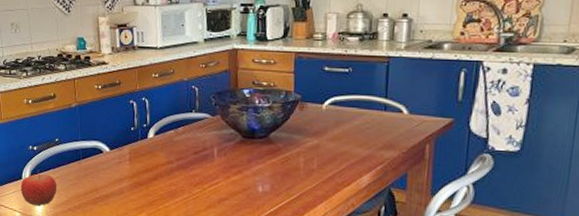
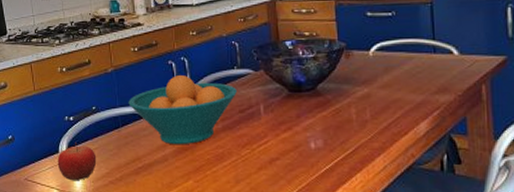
fruit bowl: none [89,115,193,180] -> present [128,75,237,145]

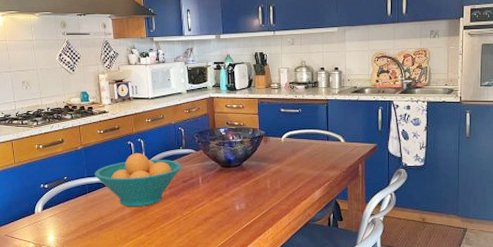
fruit: present [57,141,97,181] -> none [33,205,67,236]

